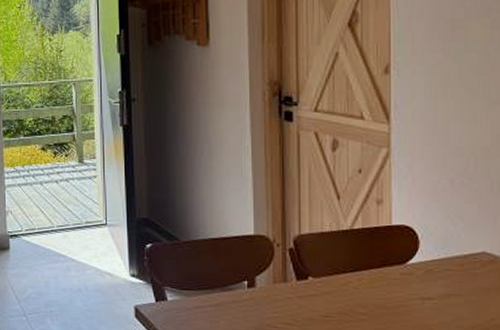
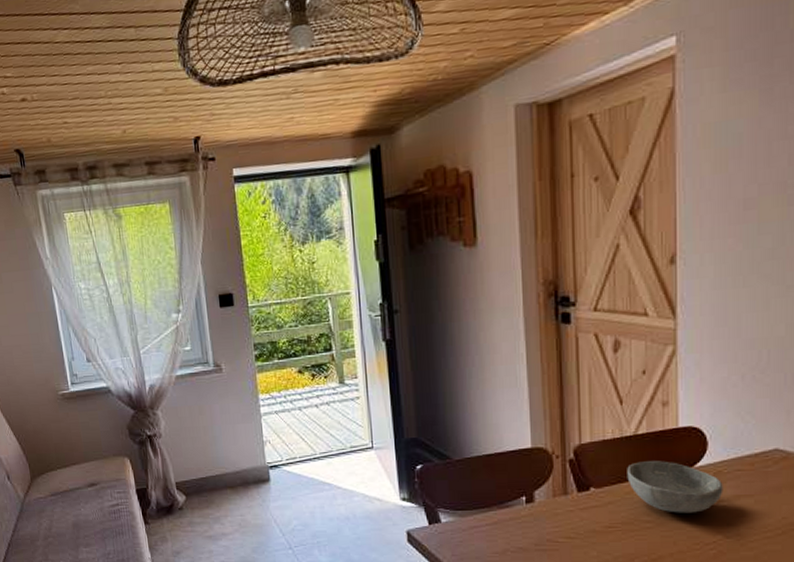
bowl: none [343,255,434,309] -> present [627,461,723,513]

